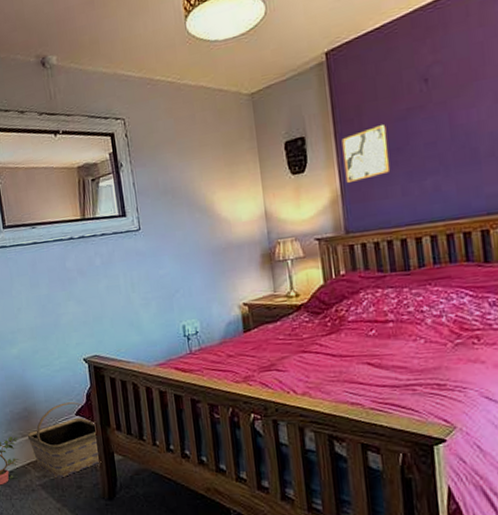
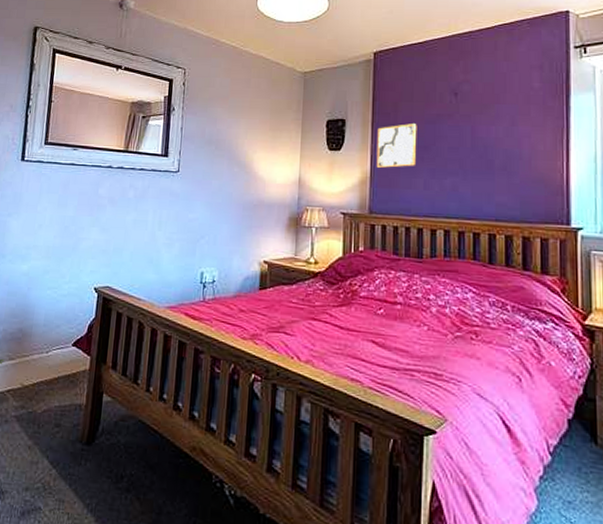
basket: present [27,402,102,477] -> none [15,330,93,412]

